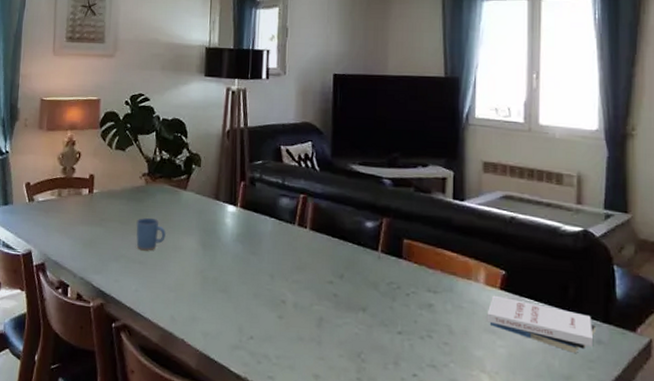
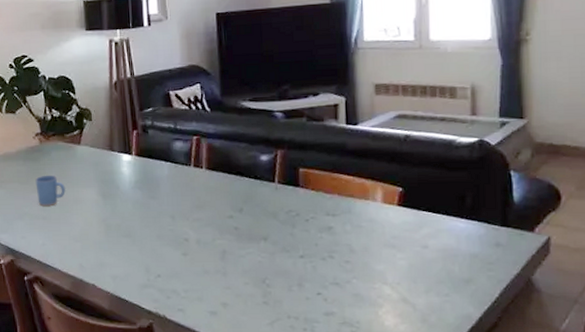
books: present [487,295,597,353] -> none [386,212,495,257]

